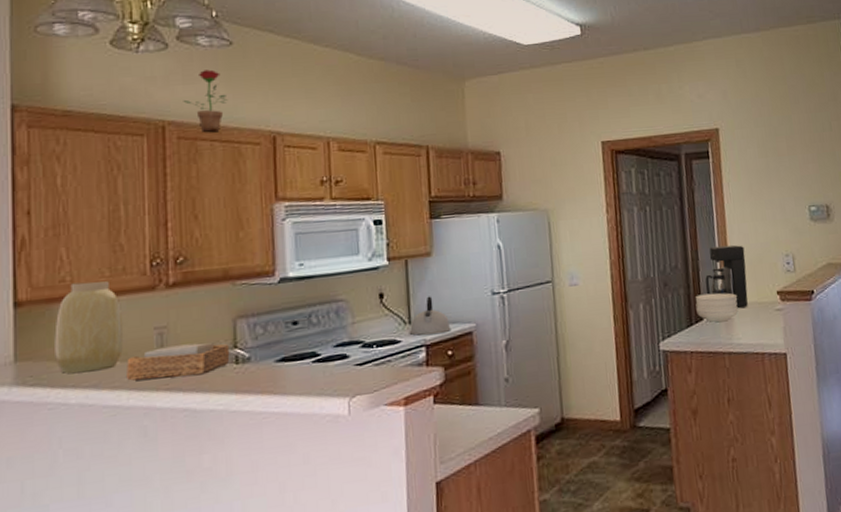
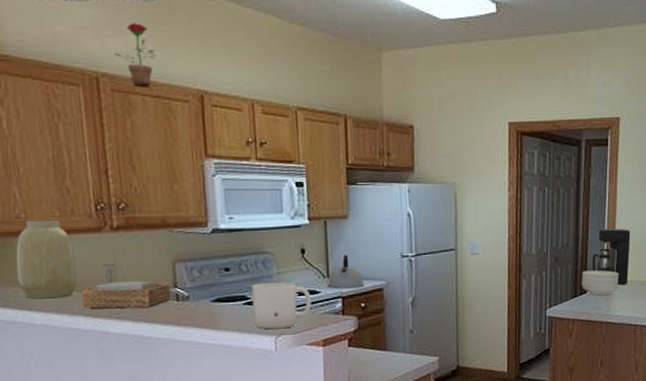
mug: none [322,333,391,390] -> present [251,282,312,330]

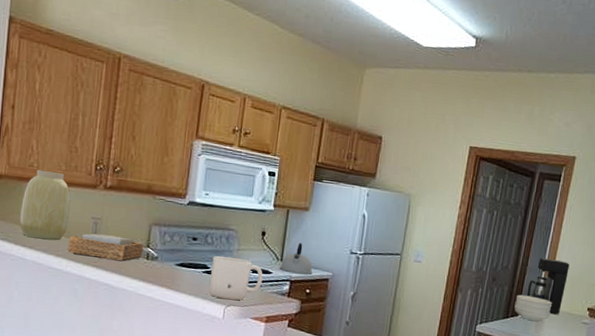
decorative plant: present [114,23,156,87] -> none [137,16,172,72]

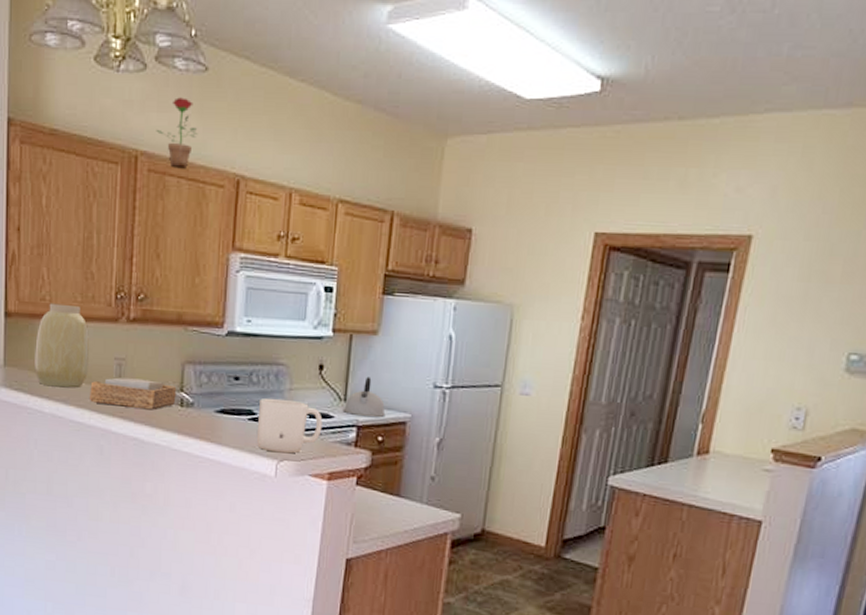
decorative plant: none [137,16,172,72] -> present [156,97,198,169]
bowl: present [514,294,553,322] -> none [662,433,719,470]
coffee maker: present [526,257,570,315] -> none [680,381,744,460]

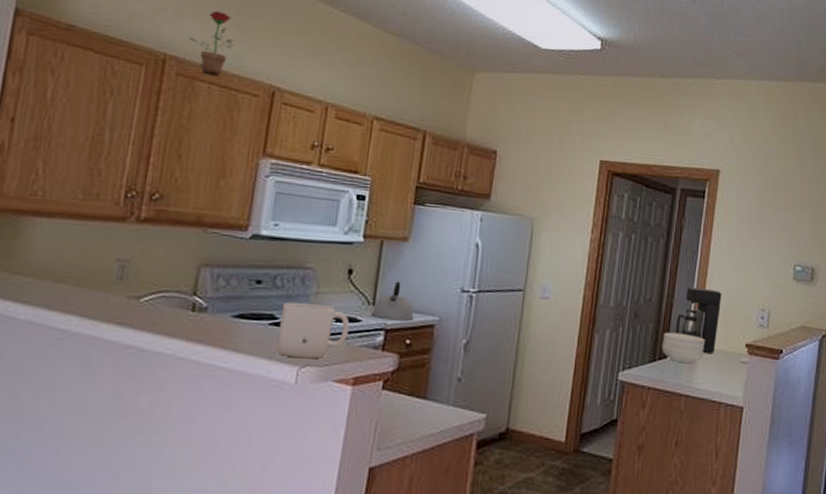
vase: present [34,303,90,389] -> none [11,199,89,292]
napkin holder: present [89,377,177,411] -> none [79,280,189,316]
bowl: none [662,433,719,470] -> present [662,332,706,364]
coffee maker: none [680,381,744,460] -> present [675,287,722,354]

